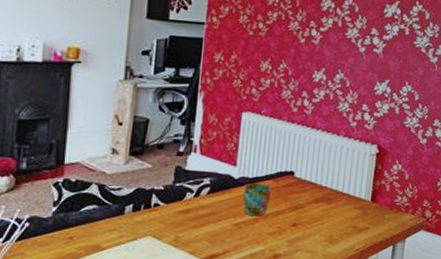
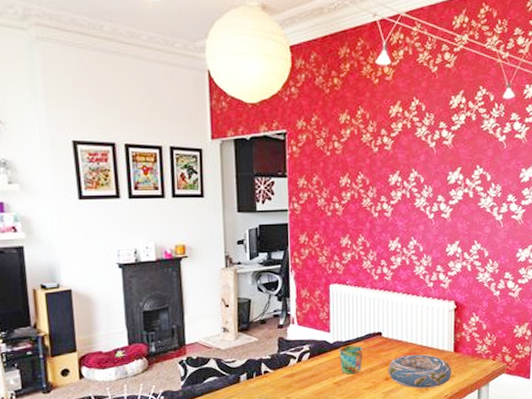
decorative bowl: none [296,200,367,240] -> present [388,354,452,389]

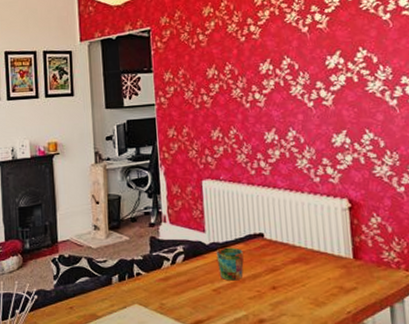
decorative bowl: present [388,354,452,389] -> none [274,260,354,302]

